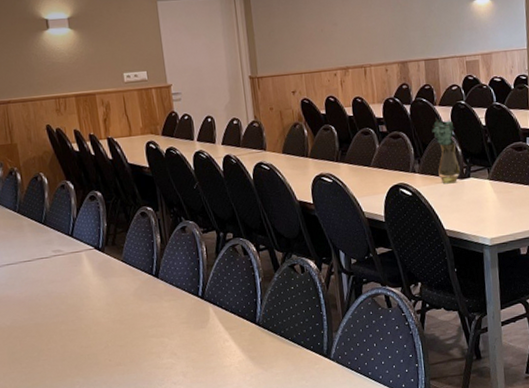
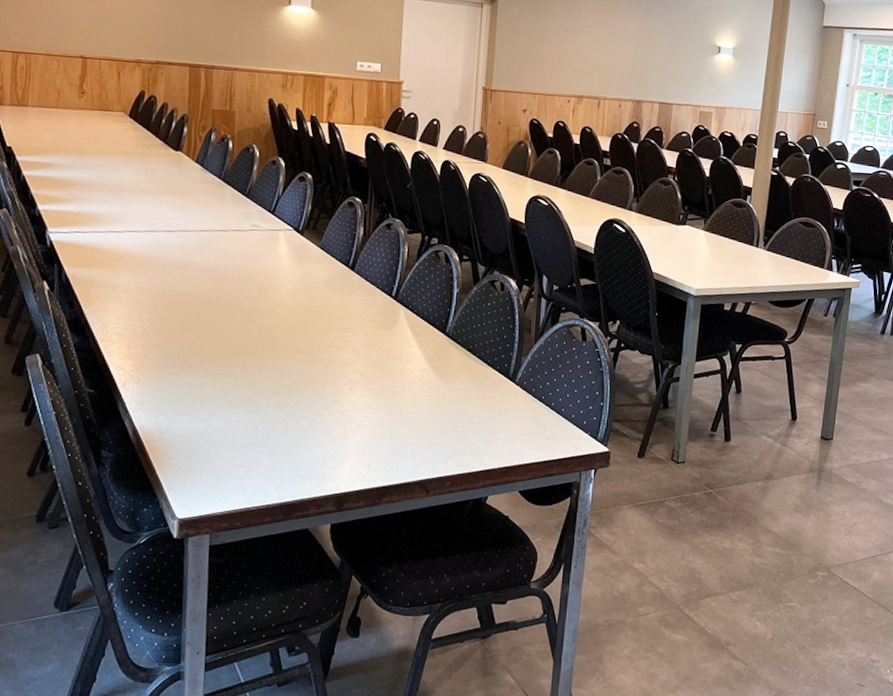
vase: present [432,117,460,184] -> none [655,160,678,228]

